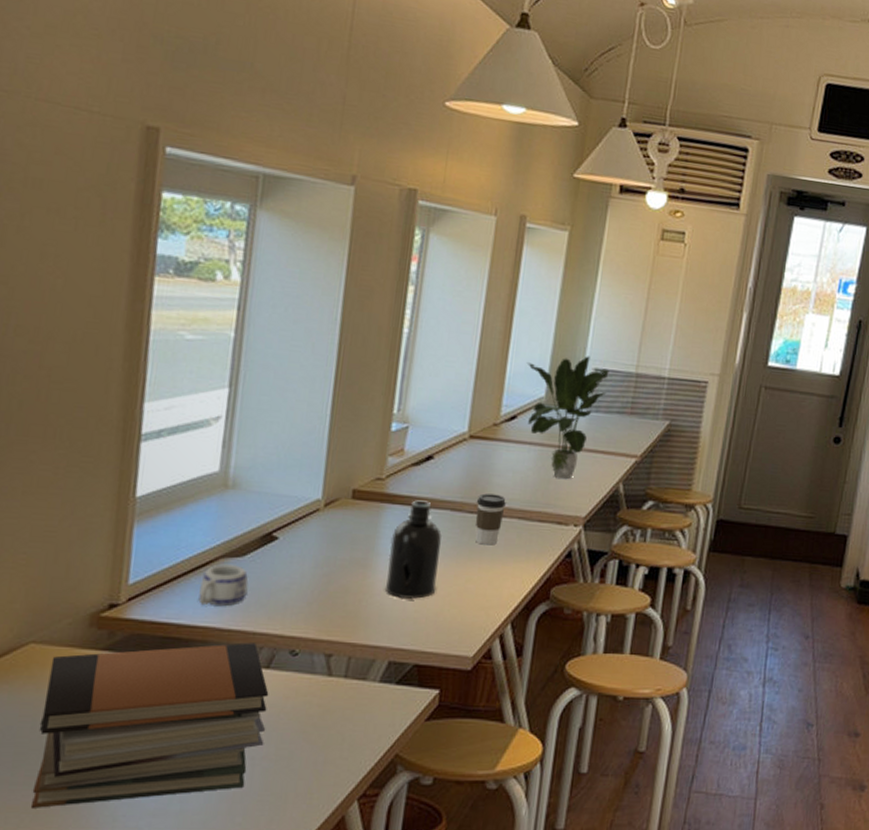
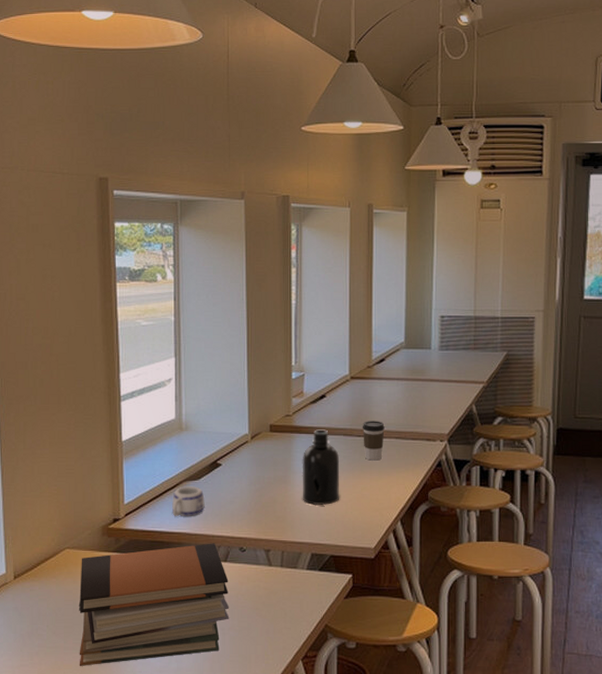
potted plant: present [527,356,609,480] -> none [387,307,453,405]

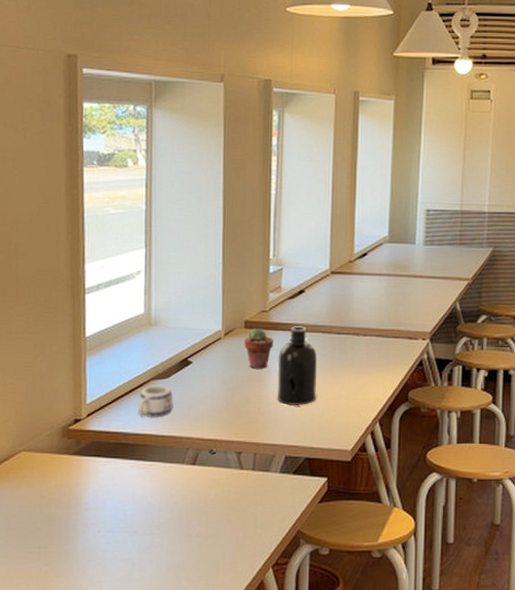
book stack: present [78,543,230,666] -> none [33,445,197,576]
potted succulent: none [270,432,297,471] -> present [244,328,273,370]
coffee cup: present [362,421,385,461] -> none [341,318,365,359]

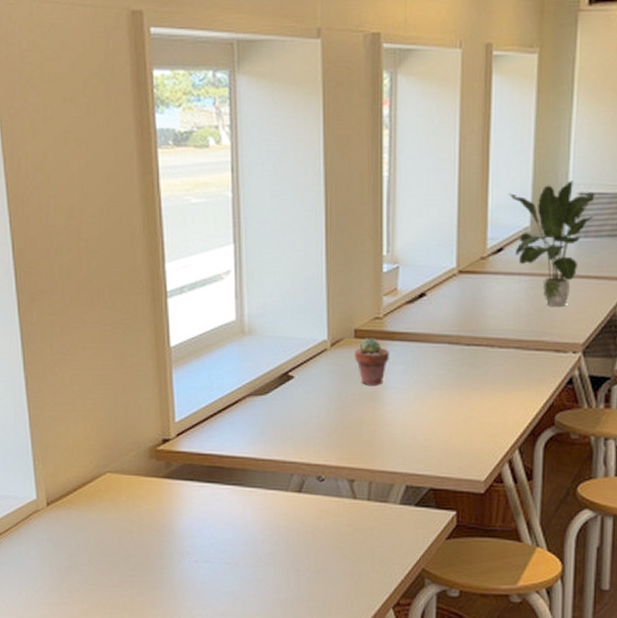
mug: present [138,385,174,418] -> none [234,402,274,439]
bottle: present [277,326,317,405] -> none [394,336,443,428]
potted plant: none [371,200,439,302] -> present [508,181,595,308]

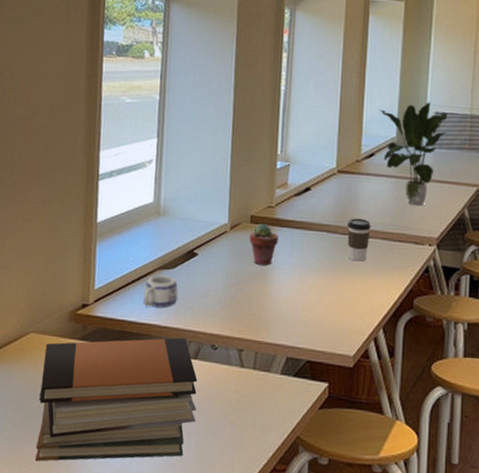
book stack: none [124,470,305,606] -> present [35,337,198,461]
mug: none [234,402,274,439] -> present [143,275,178,308]
coffee cup: none [472,326,501,375] -> present [347,218,371,262]

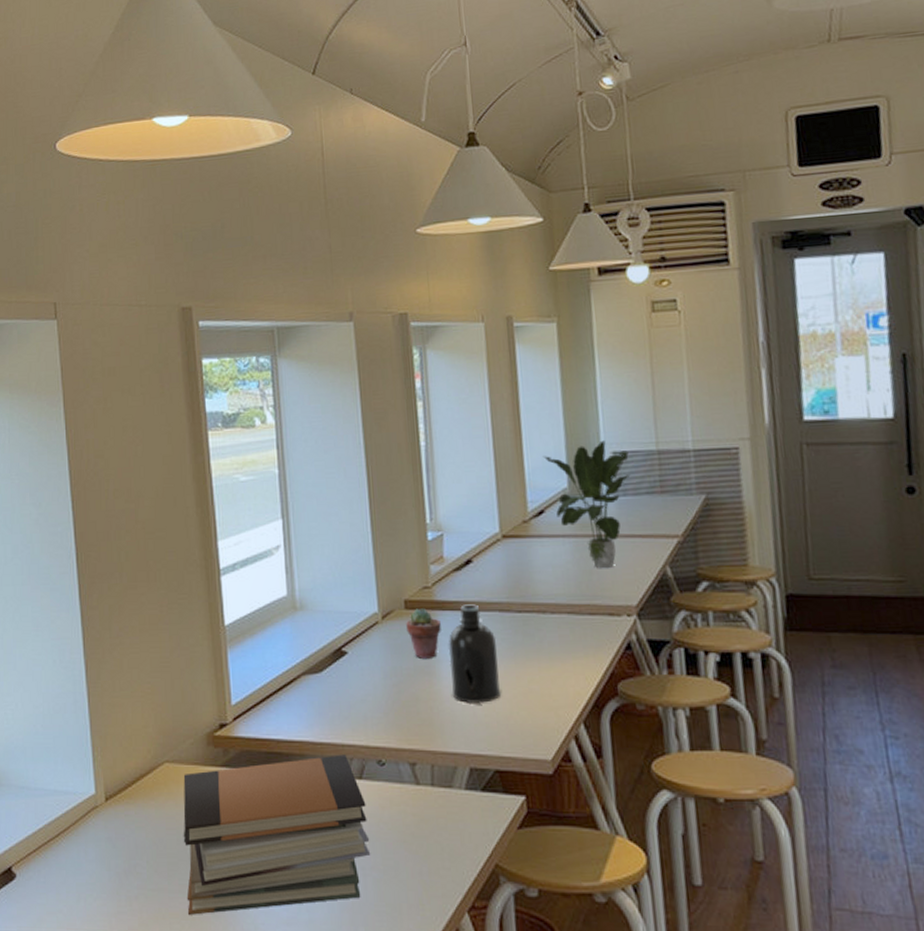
mug: present [143,275,178,308] -> none [289,681,330,721]
bottle: none [280,224,321,306] -> present [448,604,501,703]
coffee cup: present [347,218,371,262] -> none [522,591,553,644]

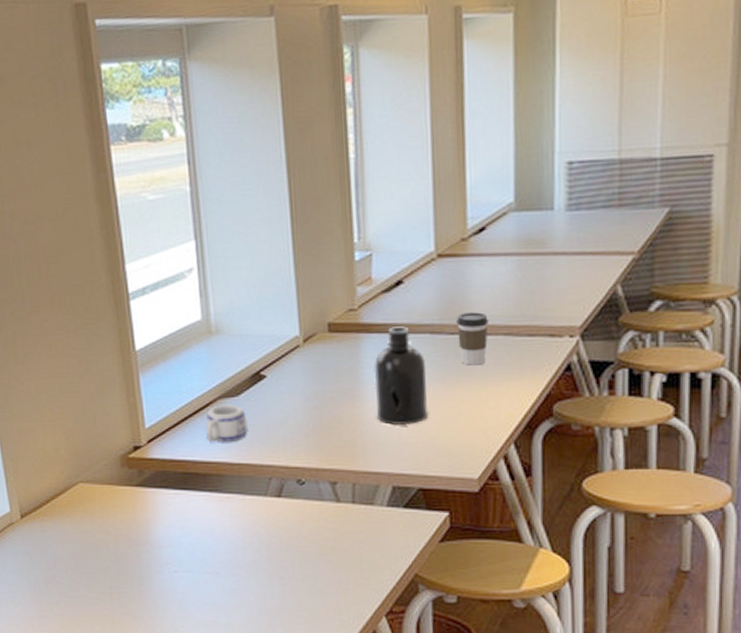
book stack: present [183,754,371,915] -> none [98,474,289,619]
mug: none [289,681,330,721] -> present [205,405,248,443]
potted succulent: present [406,608,441,660] -> none [329,331,367,383]
coffee cup: none [522,591,553,644] -> present [455,312,488,366]
potted plant: present [543,440,631,569] -> none [488,149,586,289]

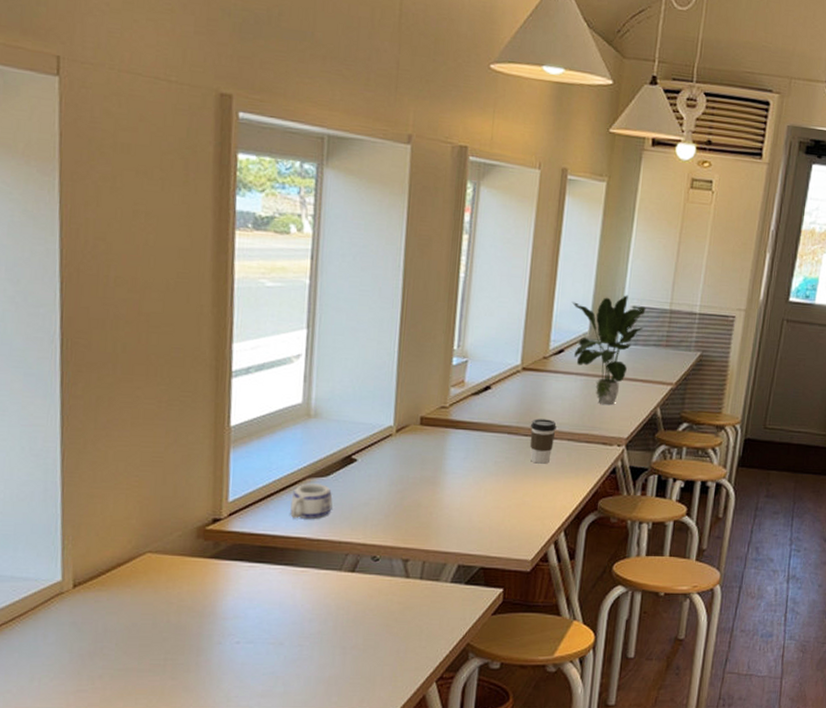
bottle: present [374,326,429,425] -> none [452,425,500,511]
potted plant: none [488,149,586,289] -> present [571,295,646,406]

